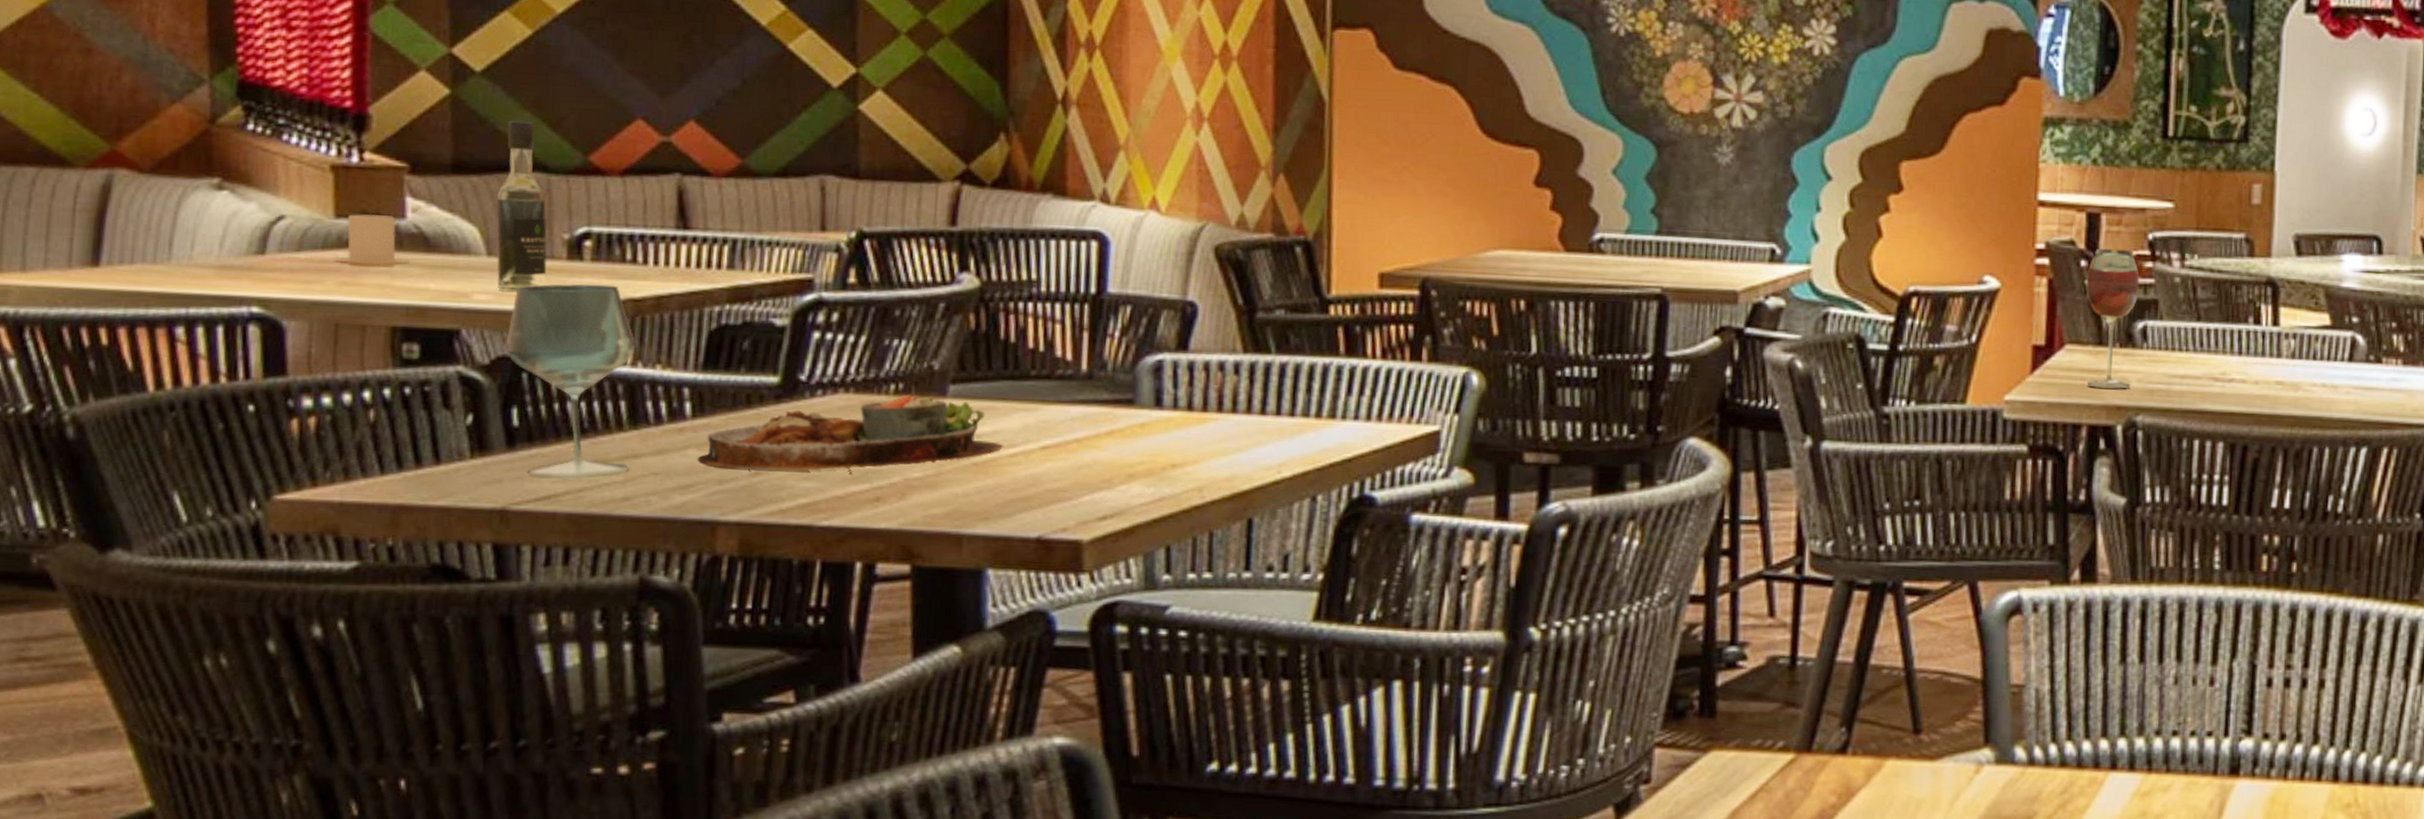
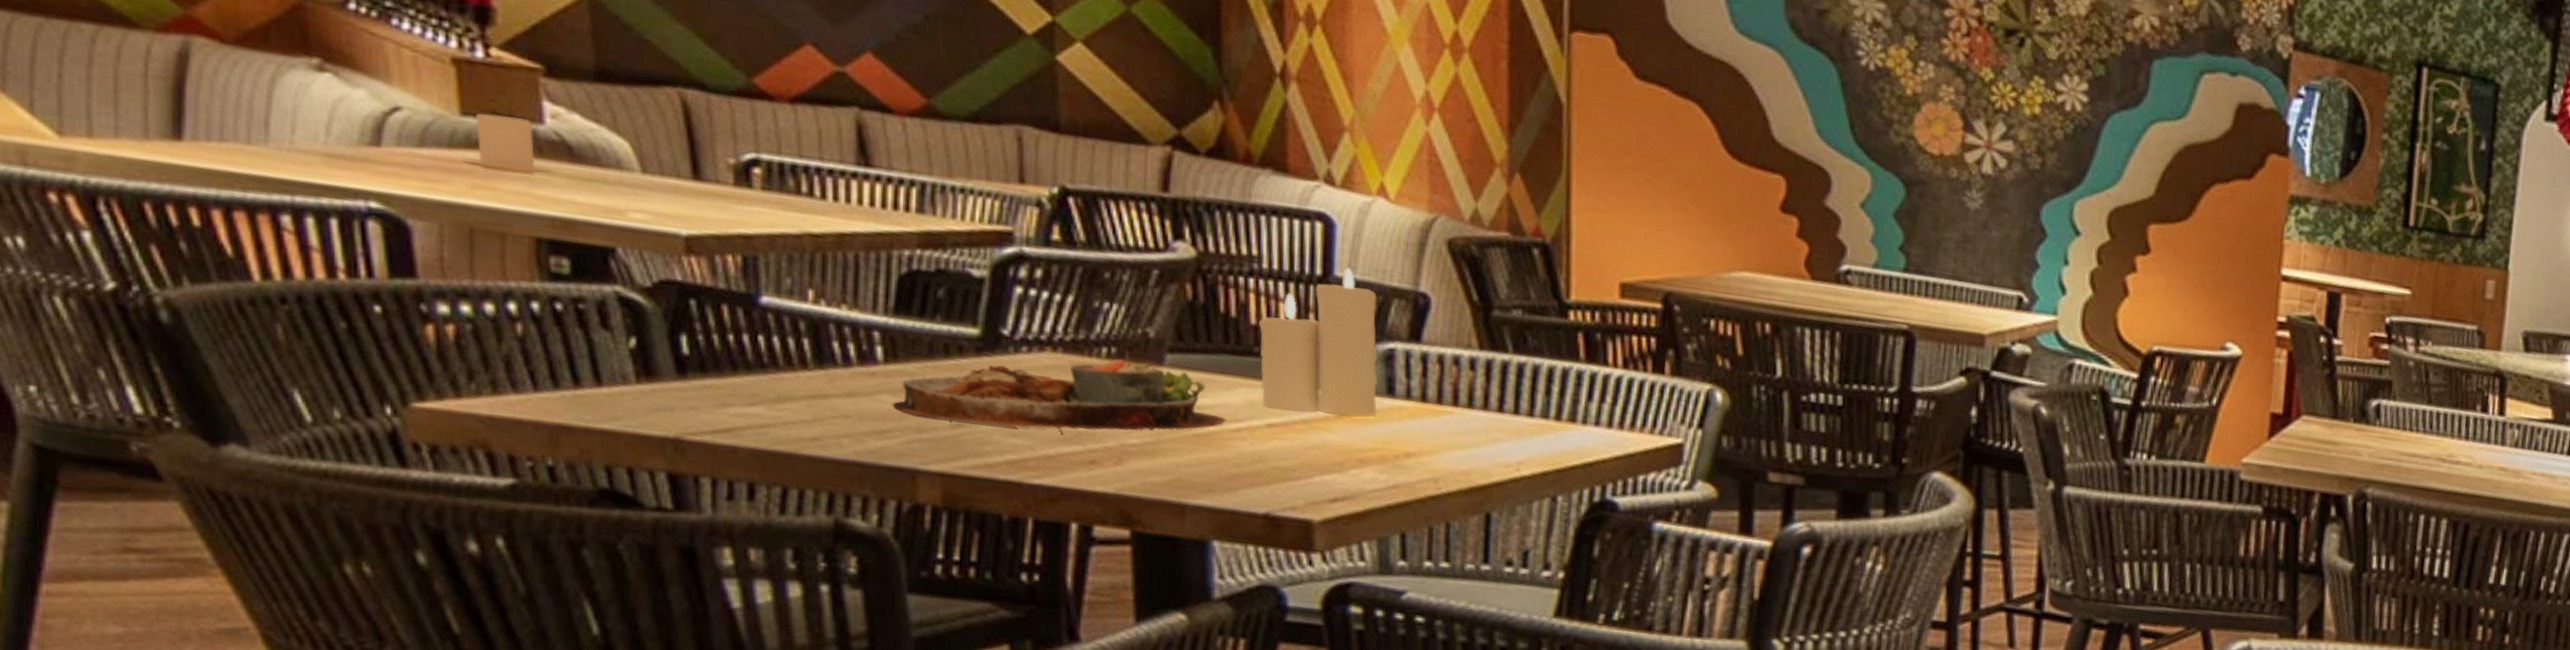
bottle: present [496,121,547,292] -> none [648,31,712,214]
wine glass: present [506,284,635,480] -> none [669,208,816,416]
candle: none [1036,283,1148,434] -> present [1259,267,1378,418]
wineglass: present [2086,248,2140,389] -> none [2320,326,2376,462]

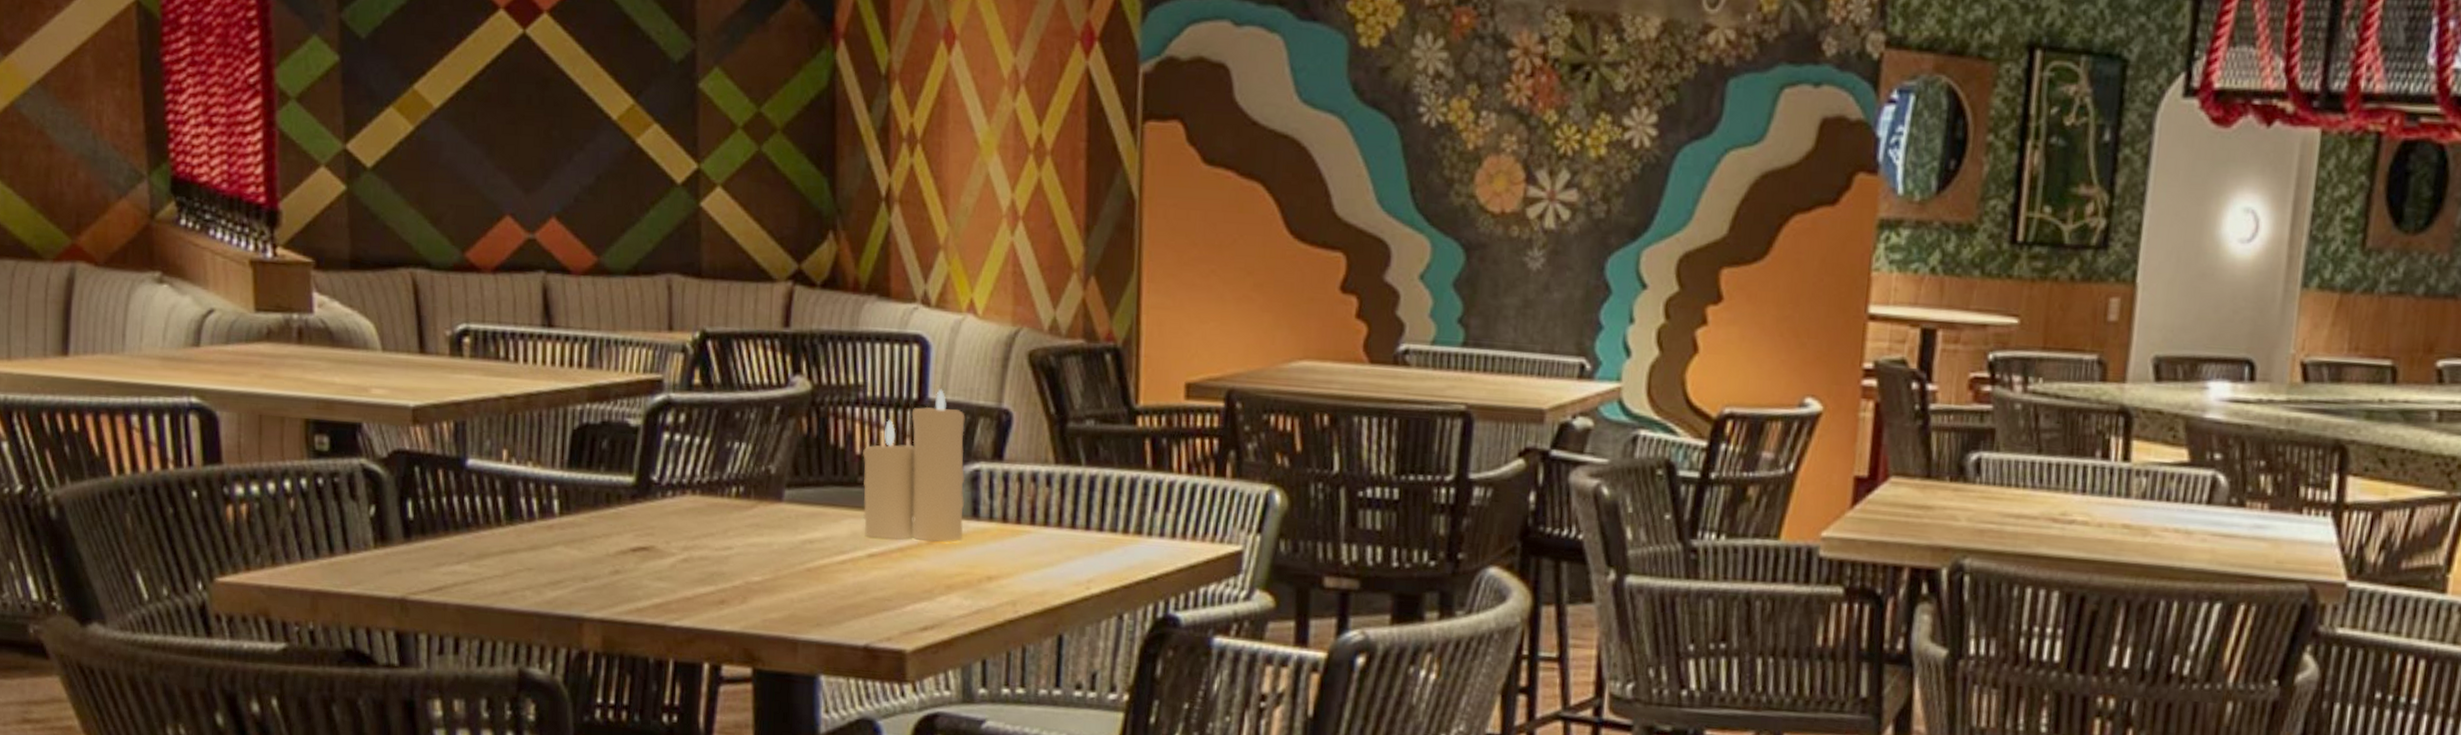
candle: present [462,113,552,175] -> none [255,308,318,362]
food platter: present [893,359,1226,434] -> none [565,497,834,575]

